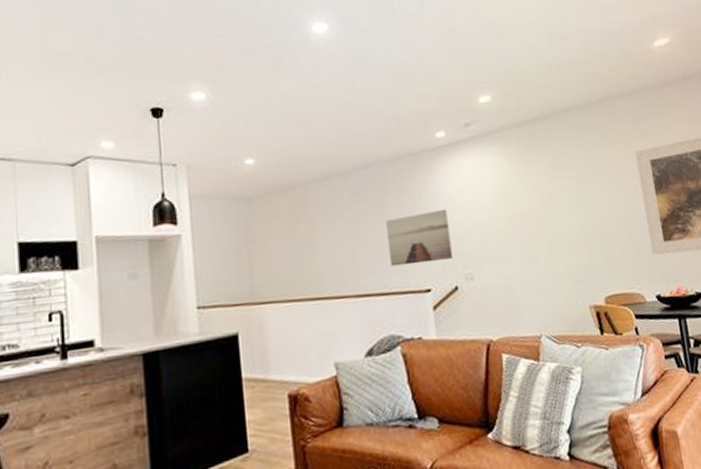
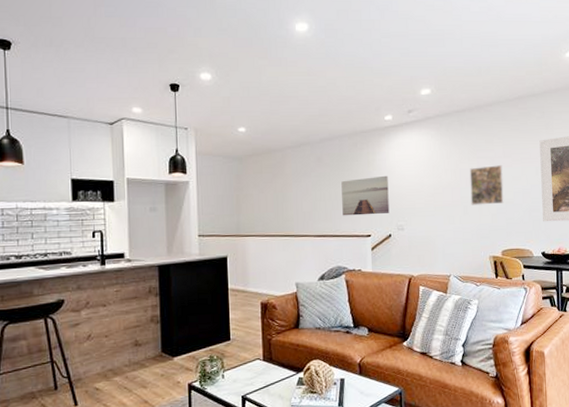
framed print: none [551,186,600,241] -> present [469,165,504,205]

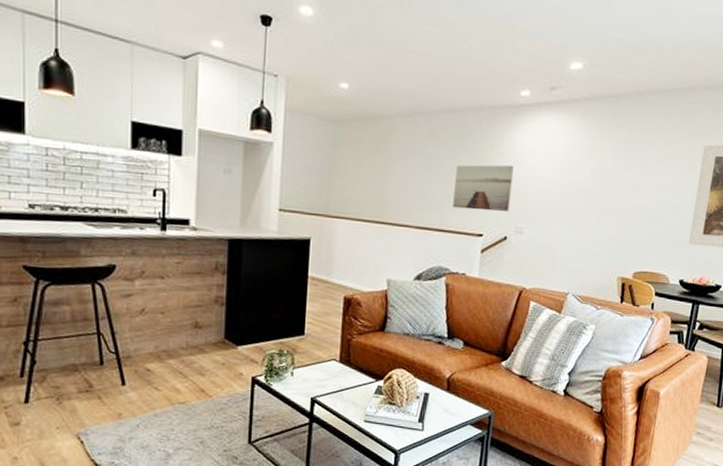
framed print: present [469,165,504,205] -> none [607,169,654,217]

